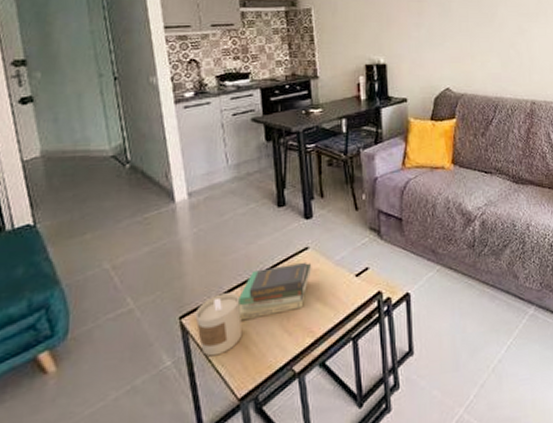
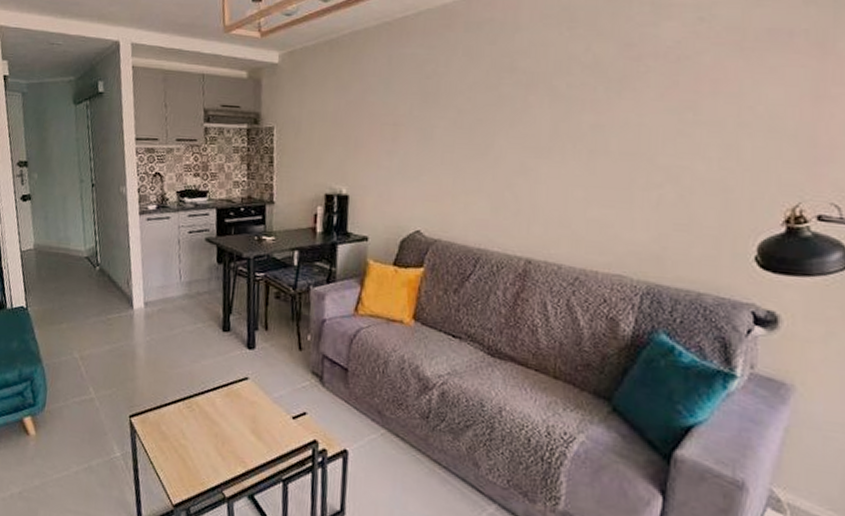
candle: present [195,292,243,357] -> none [142,403,182,460]
books: present [238,261,312,321] -> none [179,388,250,437]

